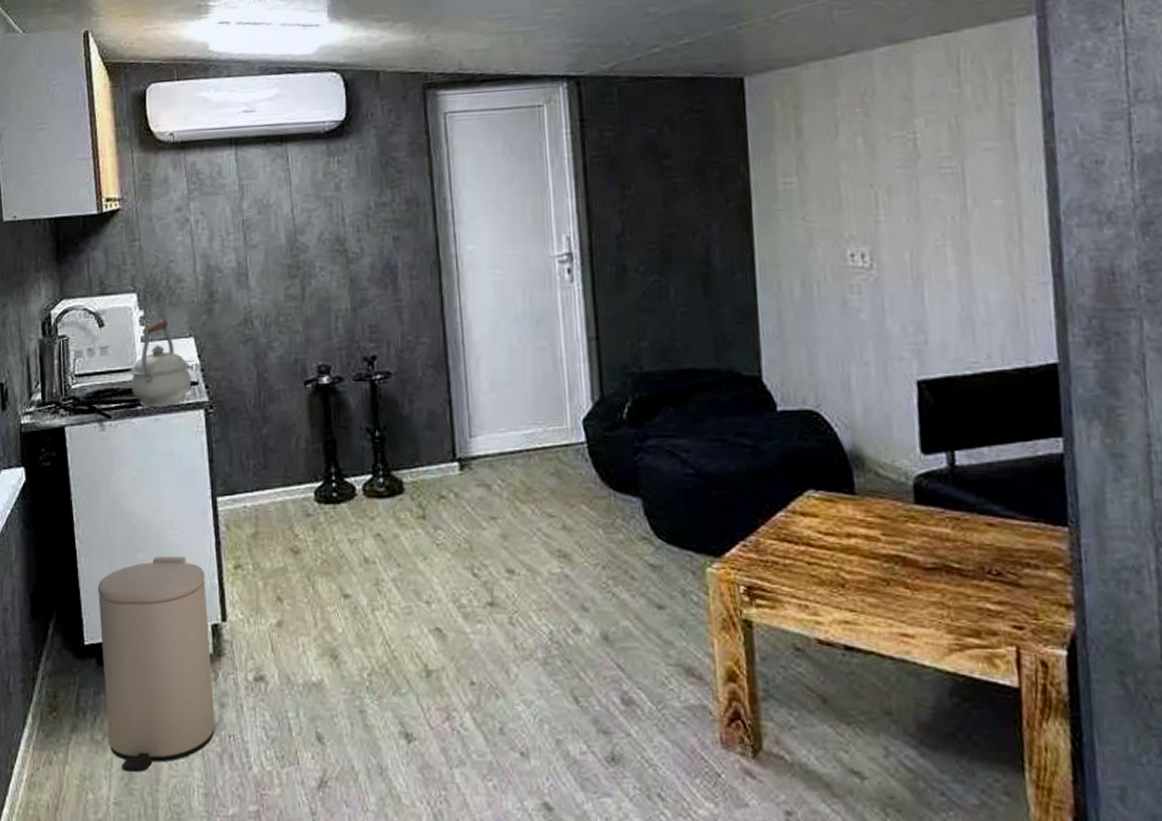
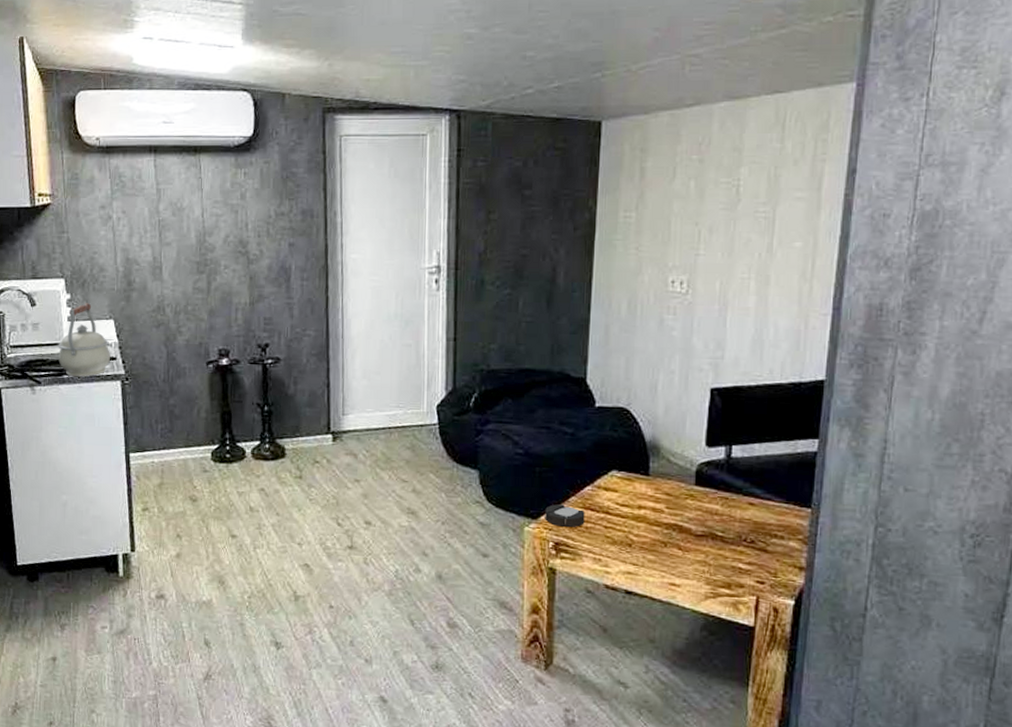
pedal bin: present [97,556,215,772] -> none [28,498,123,663]
ashtray: none [729,536,782,567] -> present [545,504,585,528]

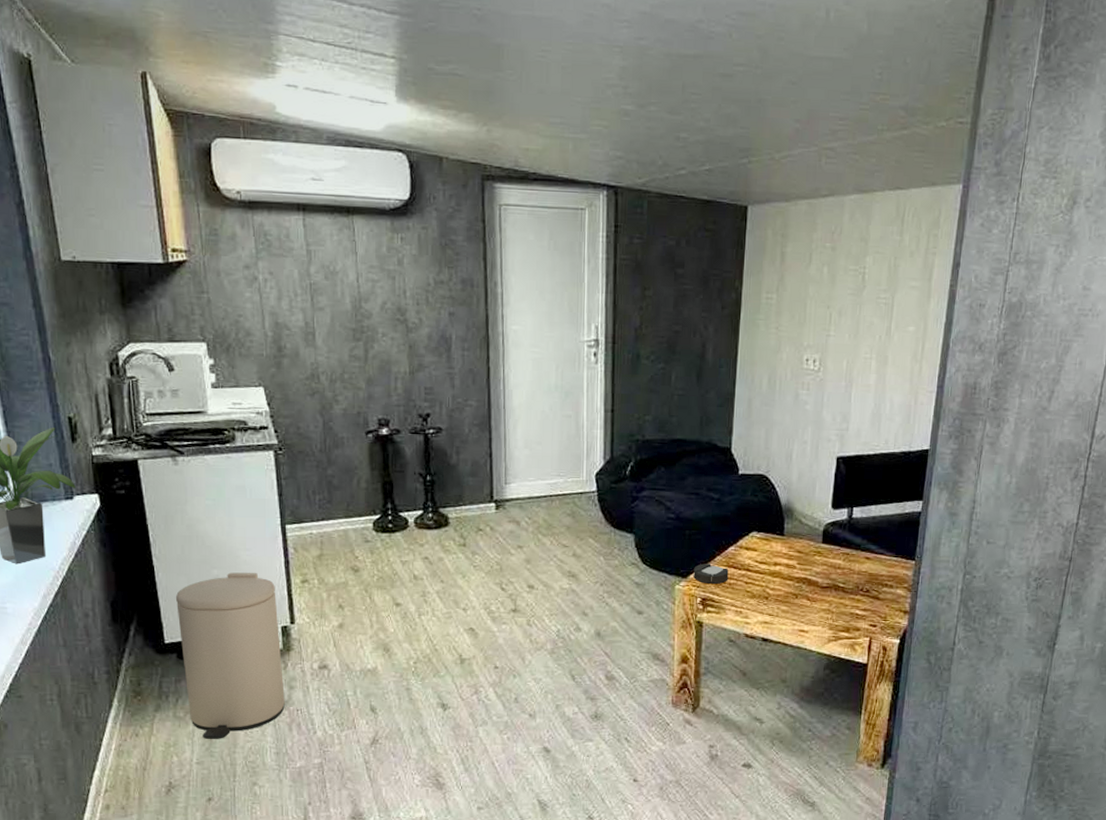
pedal bin: none [28,498,123,663] -> present [175,572,285,739]
kettle: present [58,303,110,378] -> none [202,369,261,448]

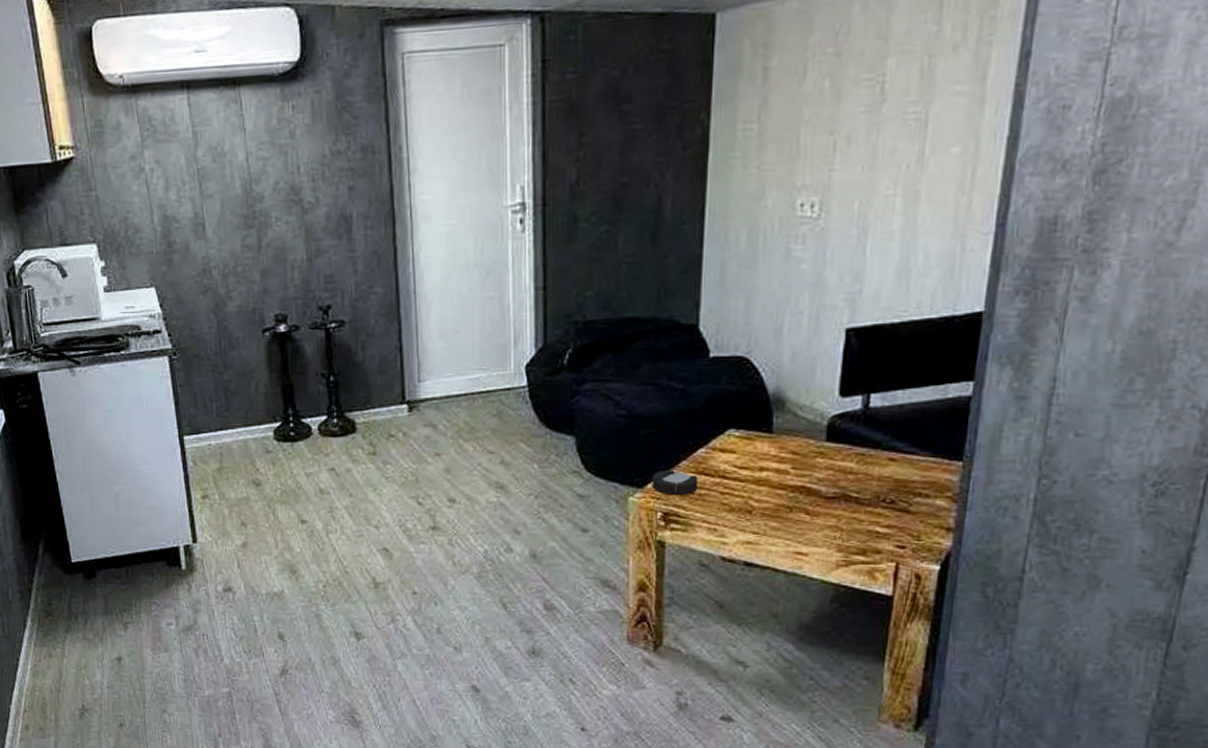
pedal bin: present [175,572,285,739] -> none [79,488,191,663]

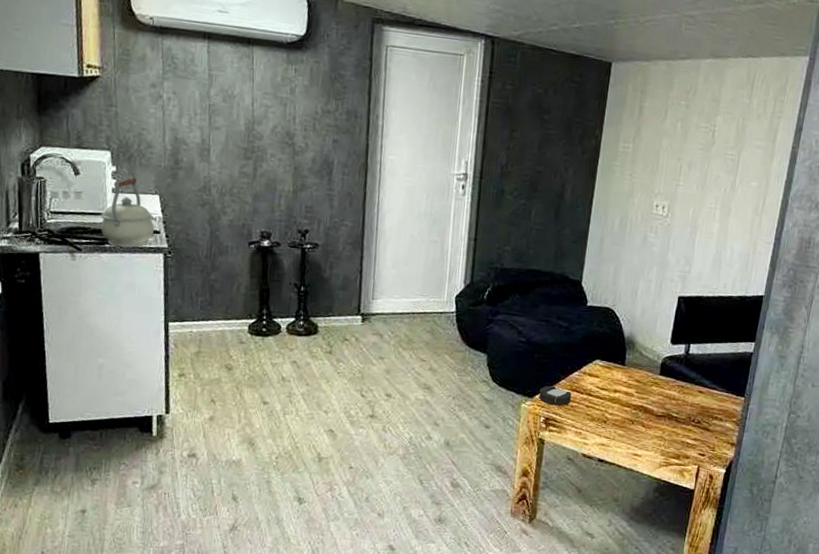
kettle: none [96,270,154,355] -> present [101,176,154,248]

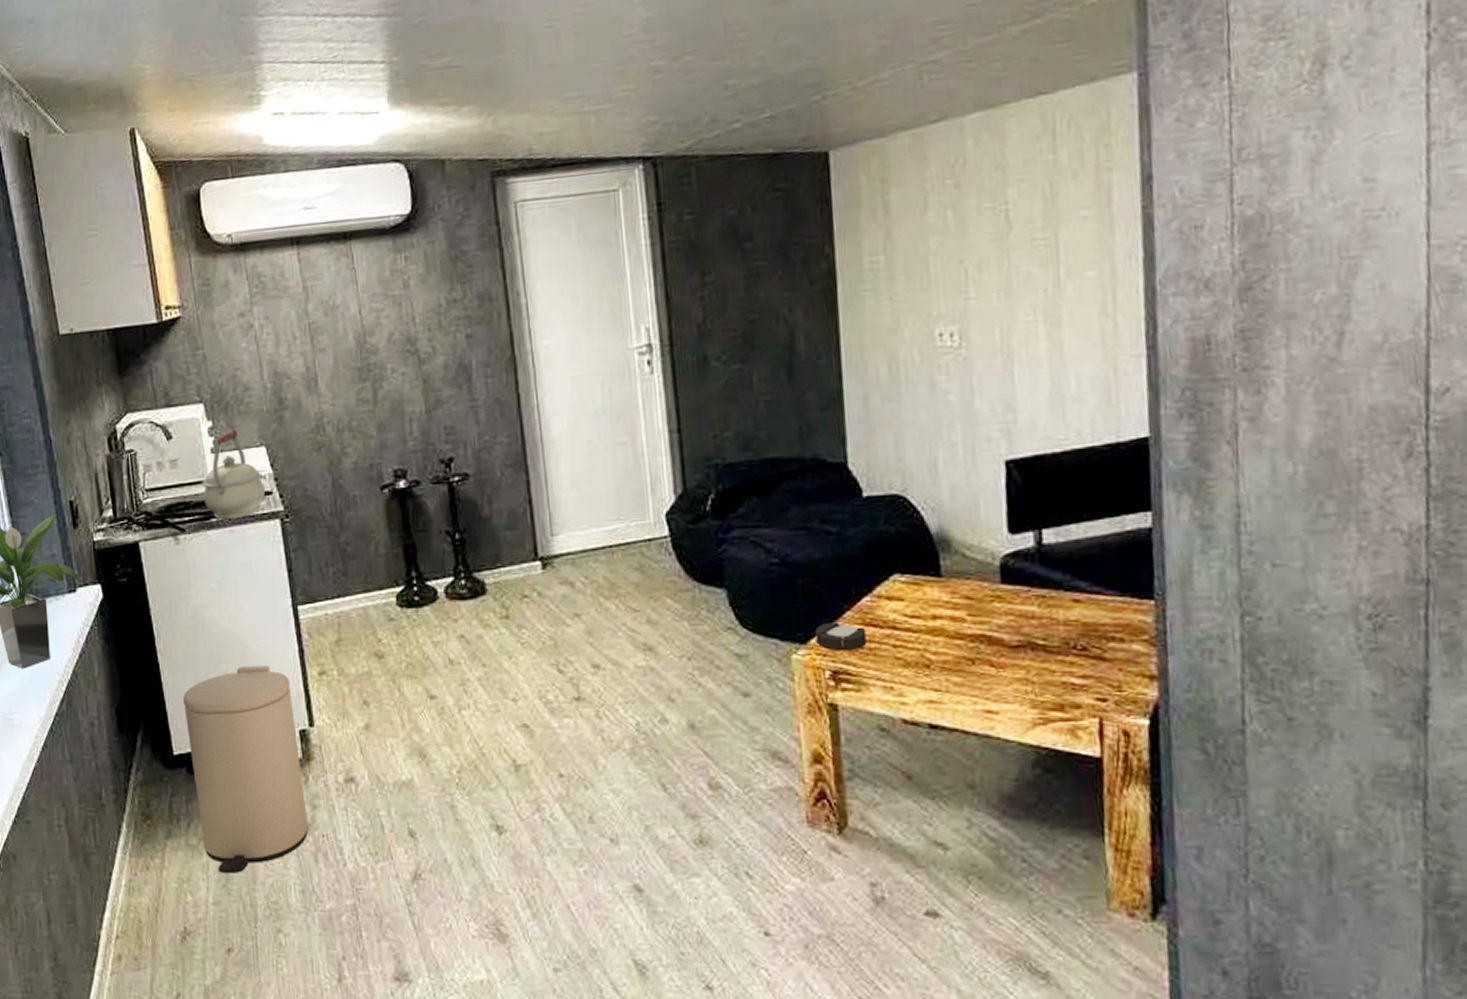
pedal bin: none [62,362,155,515] -> present [182,666,308,873]

